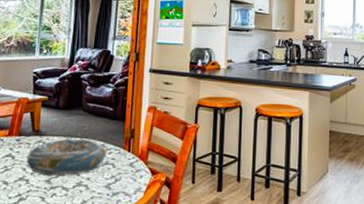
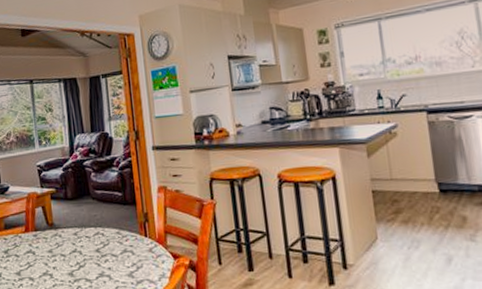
decorative bowl: present [26,138,107,177] -> none [46,227,123,270]

